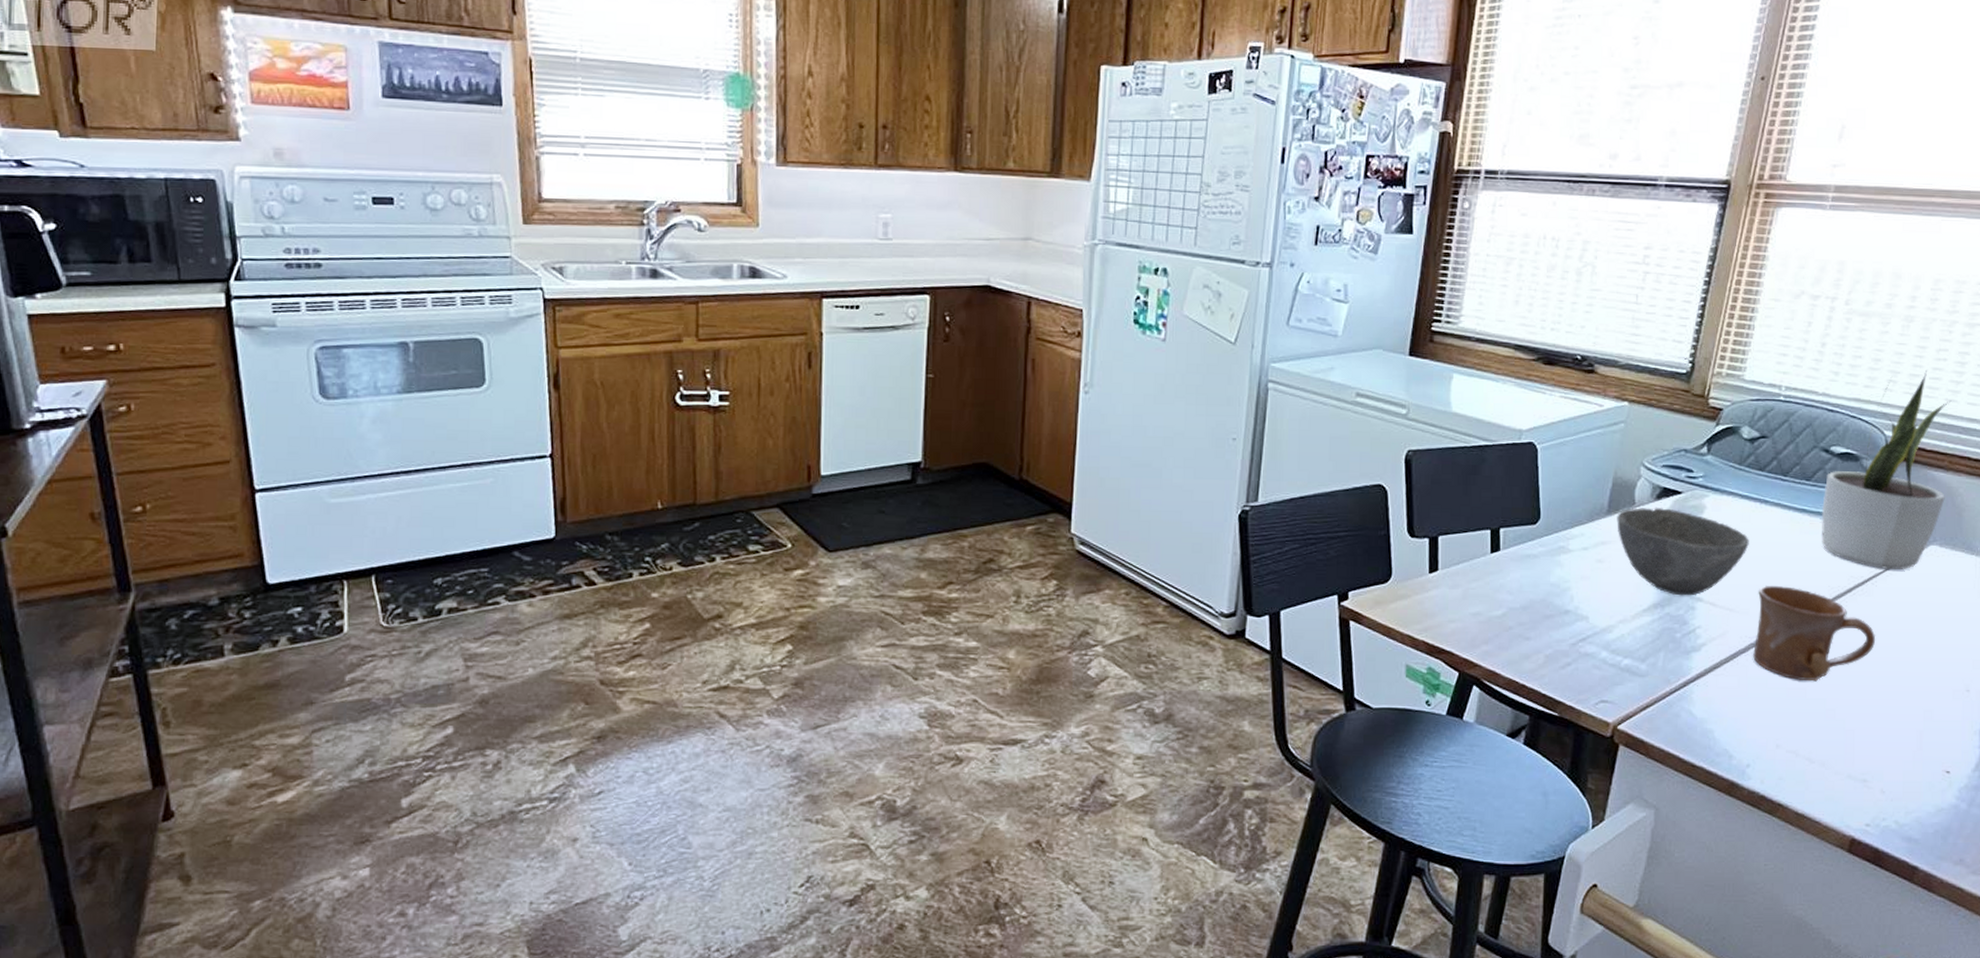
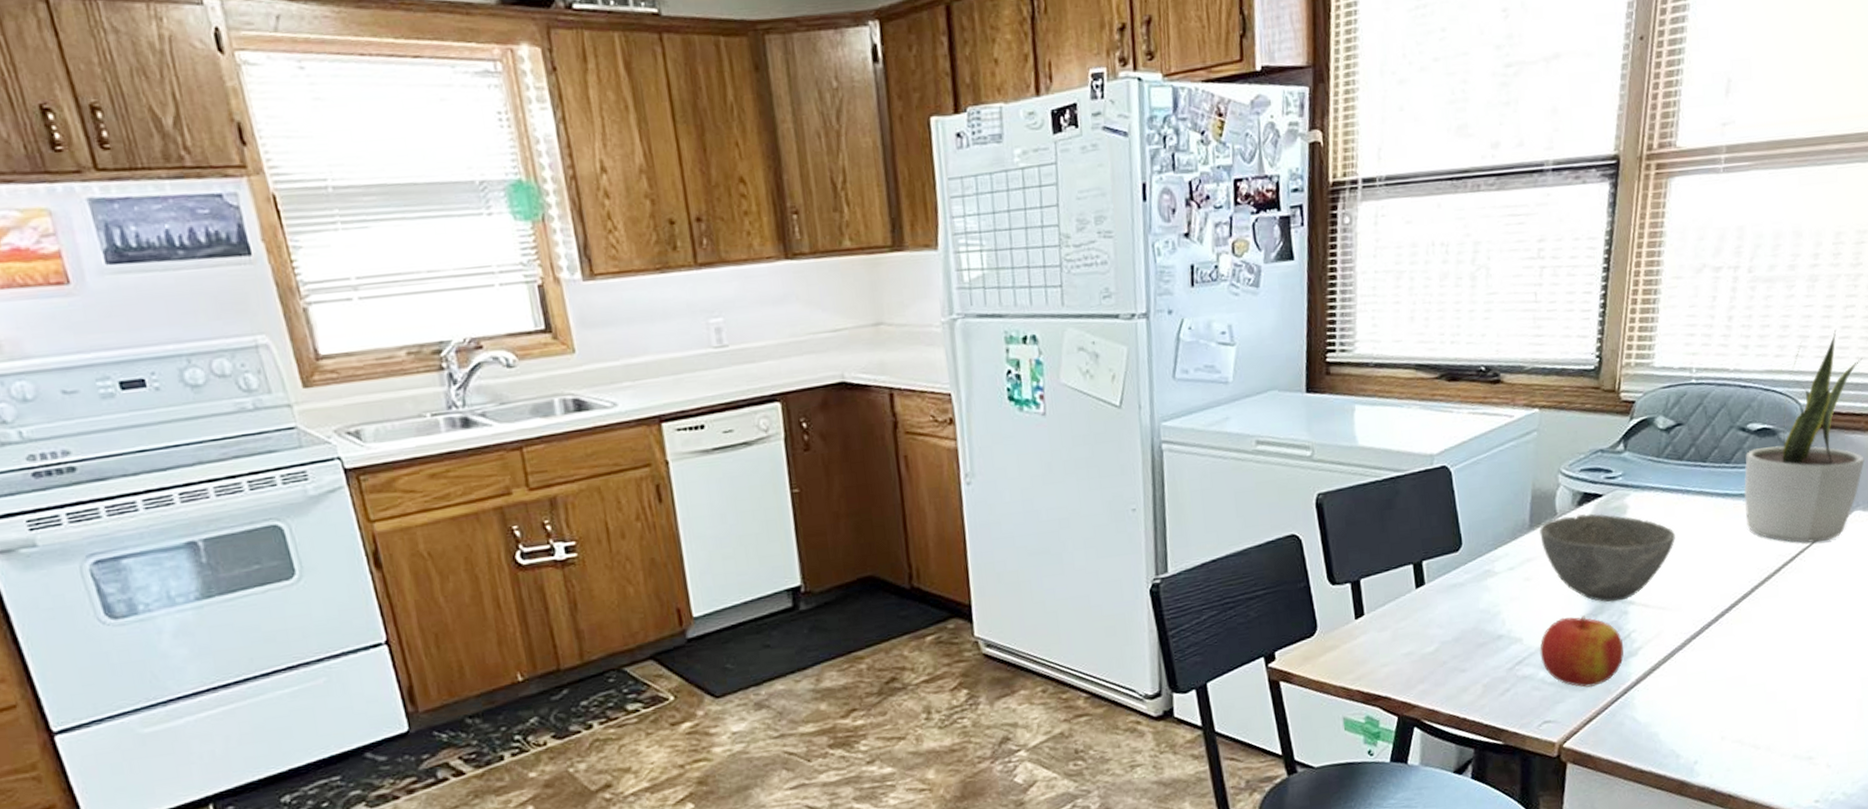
apple: none [1604,603,1688,676] -> present [1540,615,1624,688]
mug: present [1753,586,1876,682] -> none [1689,575,1809,669]

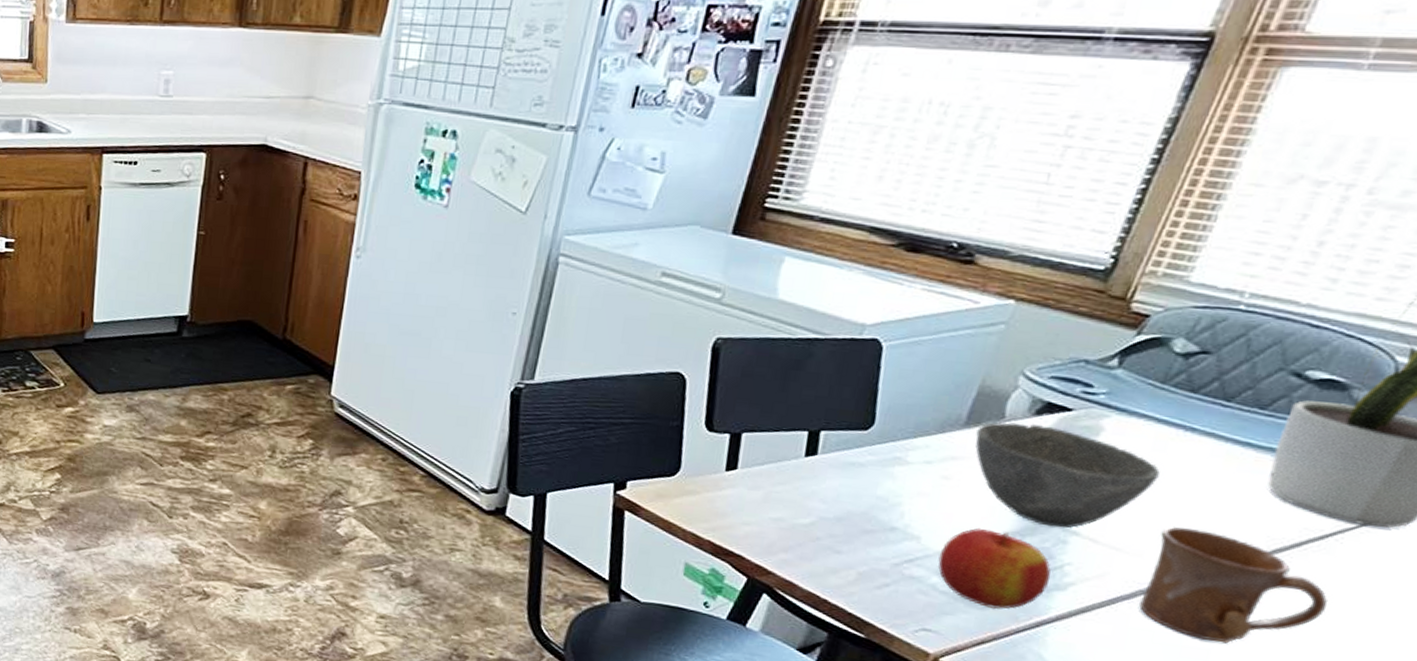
mug: none [1689,575,1809,669] -> present [1139,527,1329,644]

